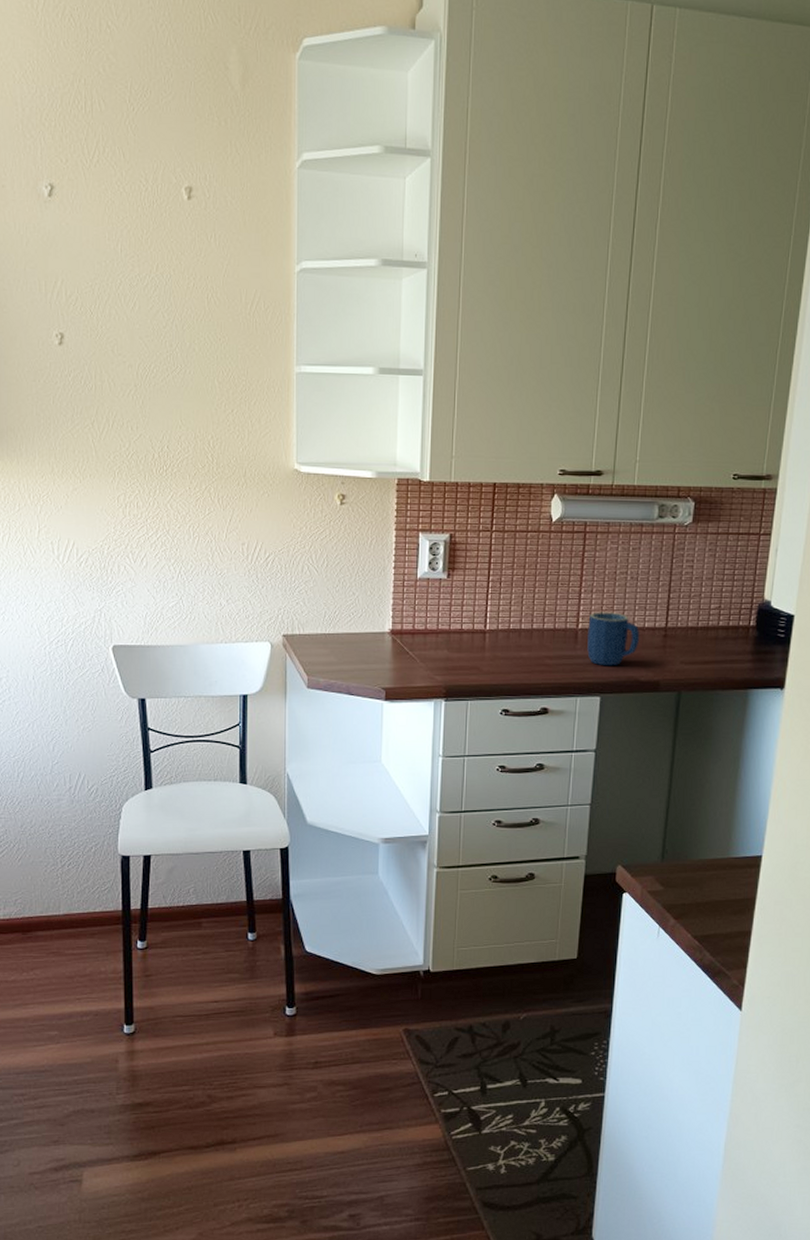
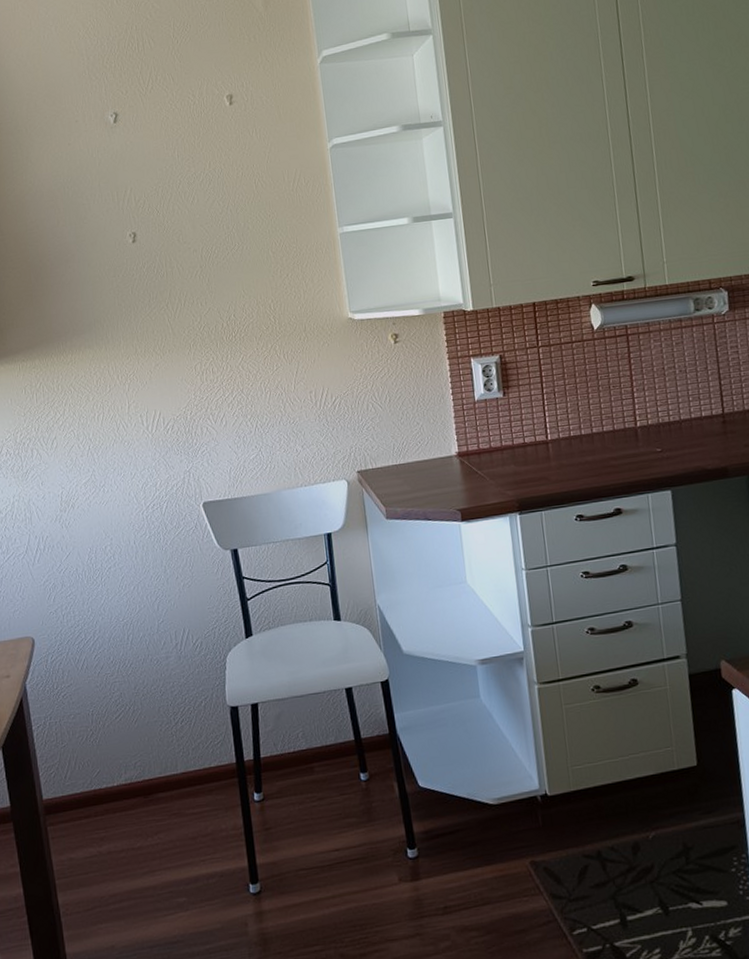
mug: present [587,612,640,666] -> none [646,406,700,460]

